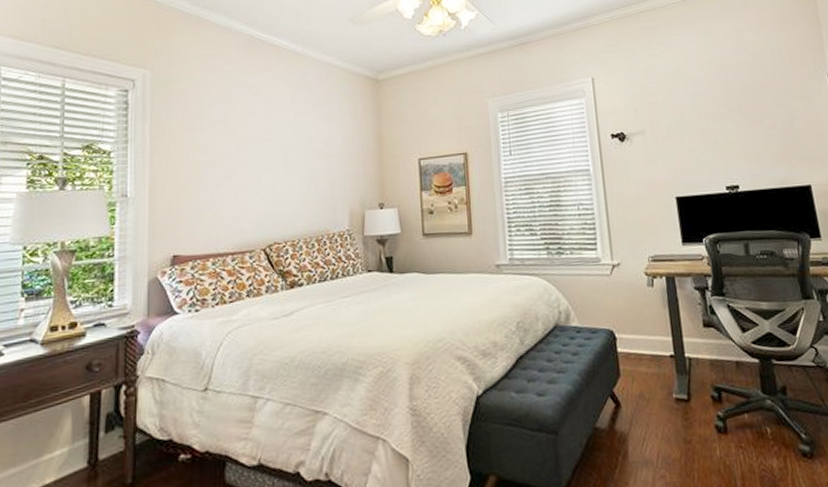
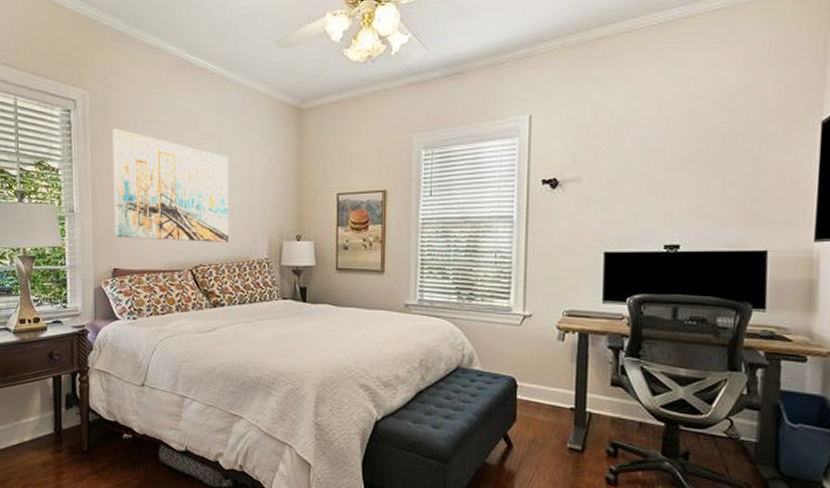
wall art: none [175,106,307,221] -> present [112,128,230,242]

